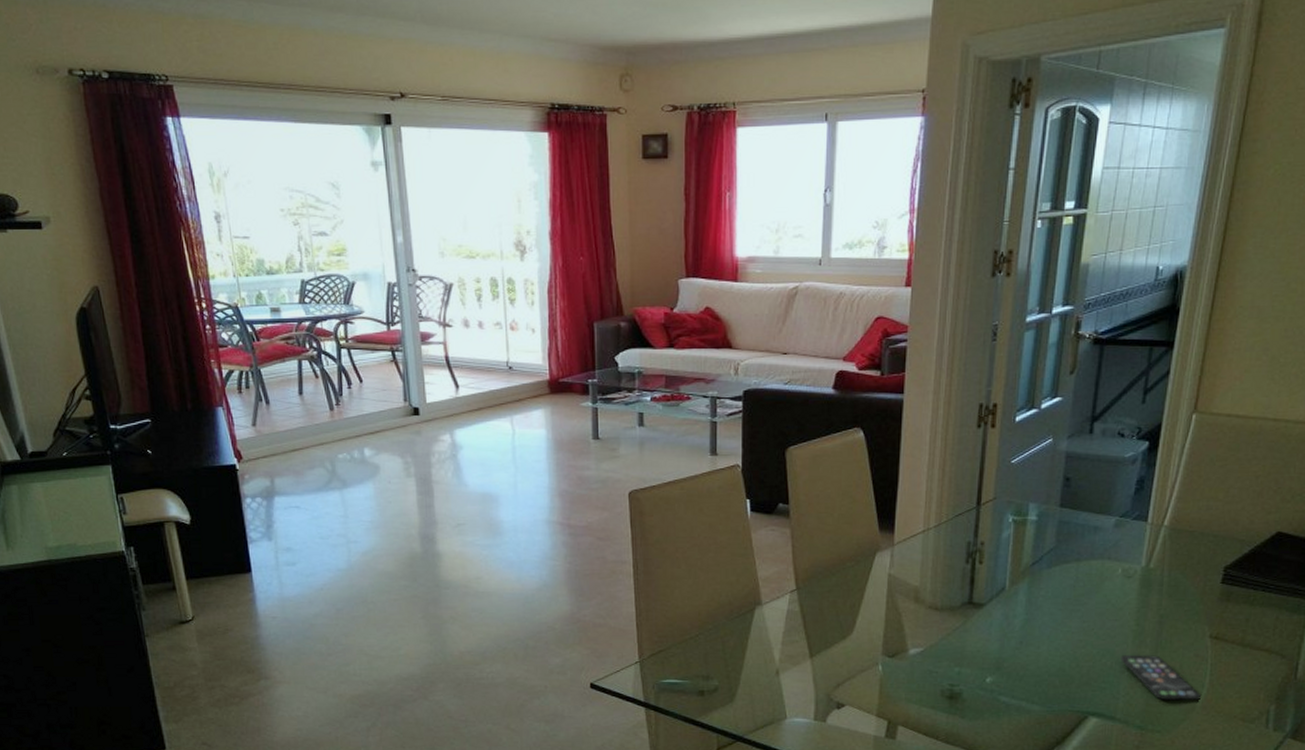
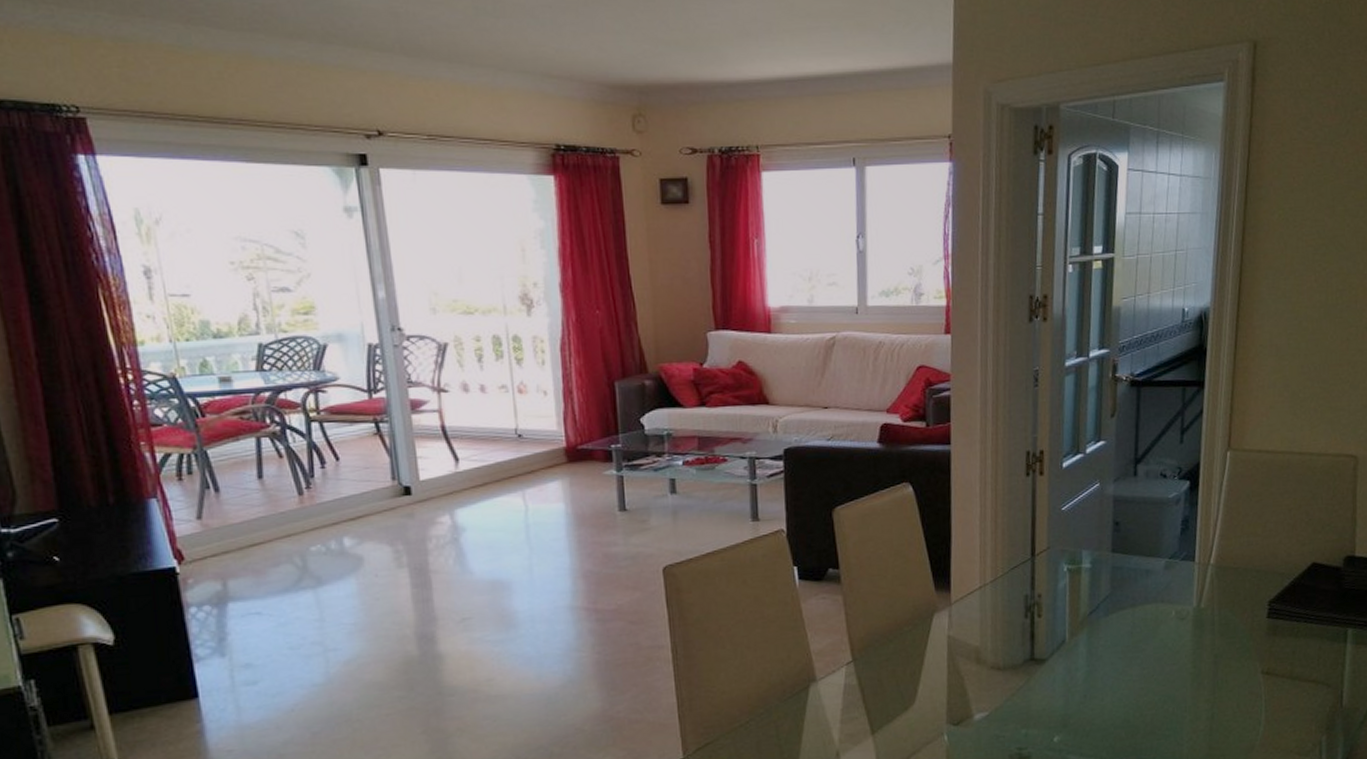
smartphone: present [1120,654,1201,701] -> none [1181,696,1258,743]

